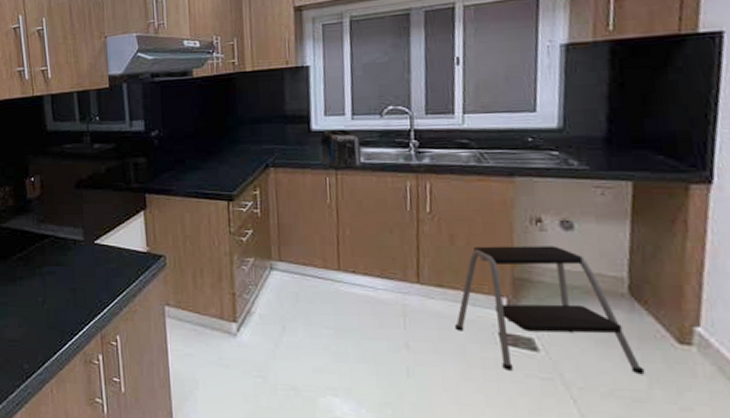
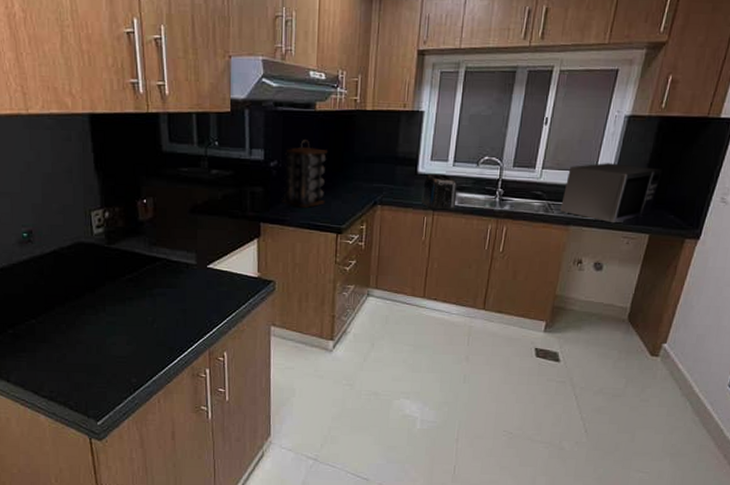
spice rack: none [164,106,212,177] -> present [280,138,328,209]
step stool: present [454,246,645,375] -> none [504,281,625,378]
microwave: none [497,99,631,171] -> present [560,163,662,224]

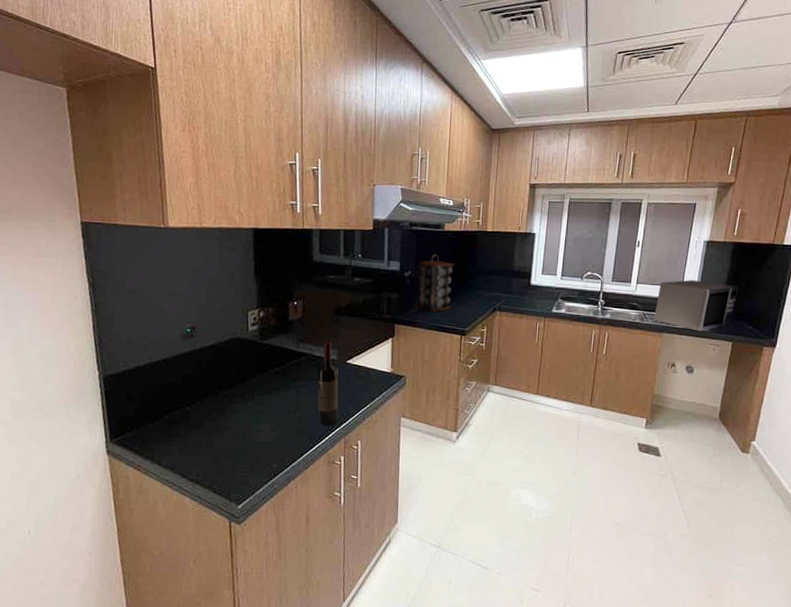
wine bottle: none [175,243,201,338] -> present [317,340,339,427]
toaster: present [421,173,458,212] -> none [534,285,565,318]

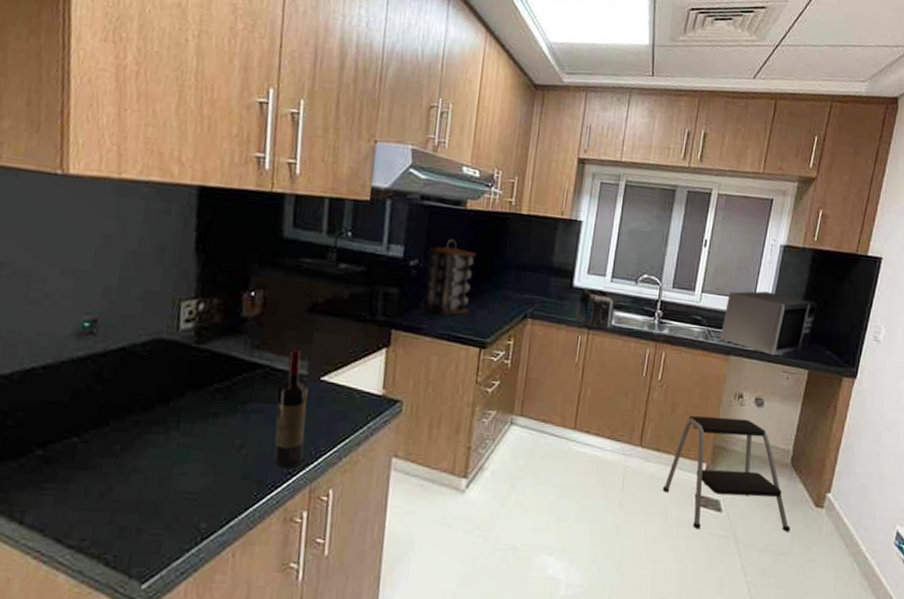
toaster: none [534,285,565,318] -> present [575,287,615,332]
step stool: none [610,381,720,473] -> present [662,415,791,532]

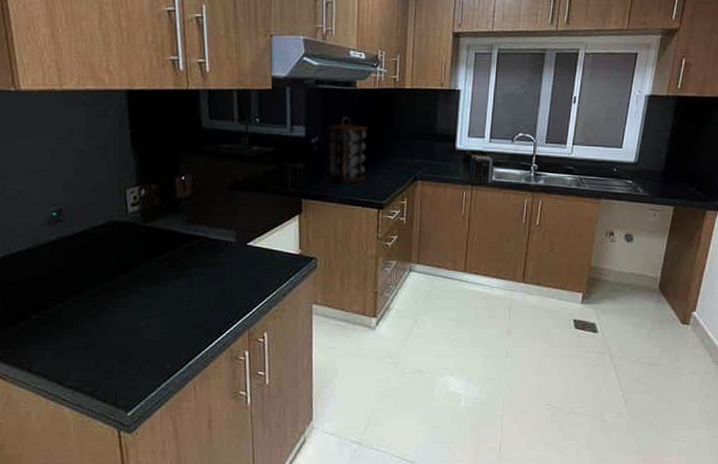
wine bottle: present [273,347,308,469] -> none [214,220,241,319]
step stool: present [662,415,791,532] -> none [544,253,660,348]
microwave: present [720,291,818,356] -> none [591,139,682,197]

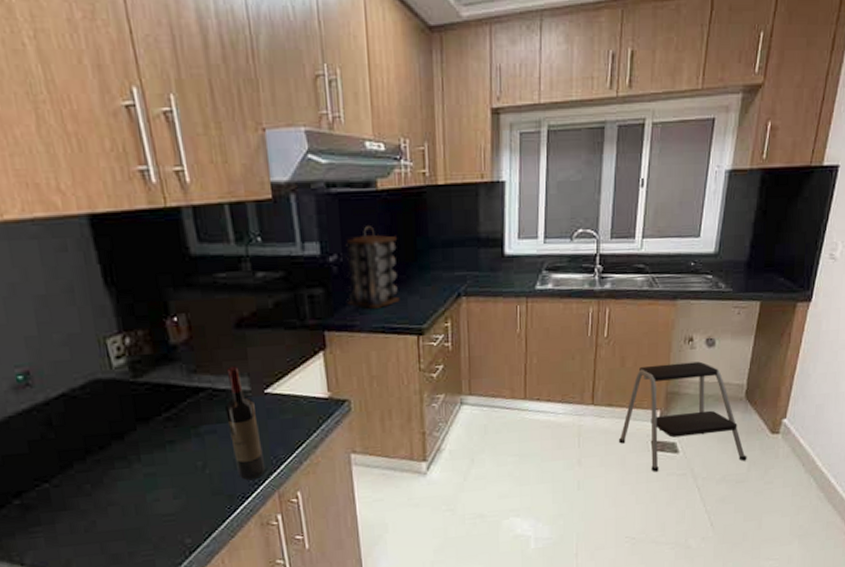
wine bottle: none [214,220,241,319] -> present [225,365,266,481]
toaster: present [460,149,494,186] -> none [511,253,552,298]
step stool: none [544,253,660,348] -> present [618,361,747,472]

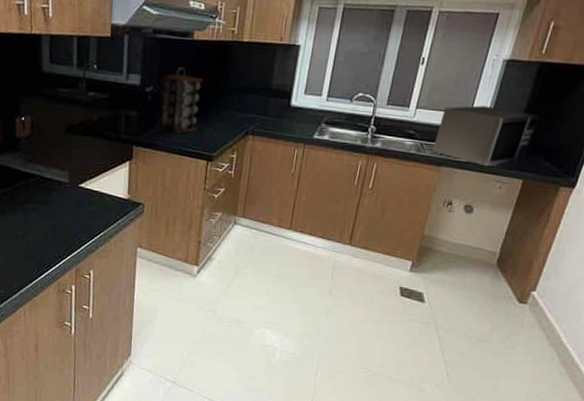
wine bottle: present [225,365,266,481] -> none [47,161,70,254]
step stool: present [618,361,747,472] -> none [368,220,491,323]
microwave: none [666,225,768,293] -> present [433,105,540,167]

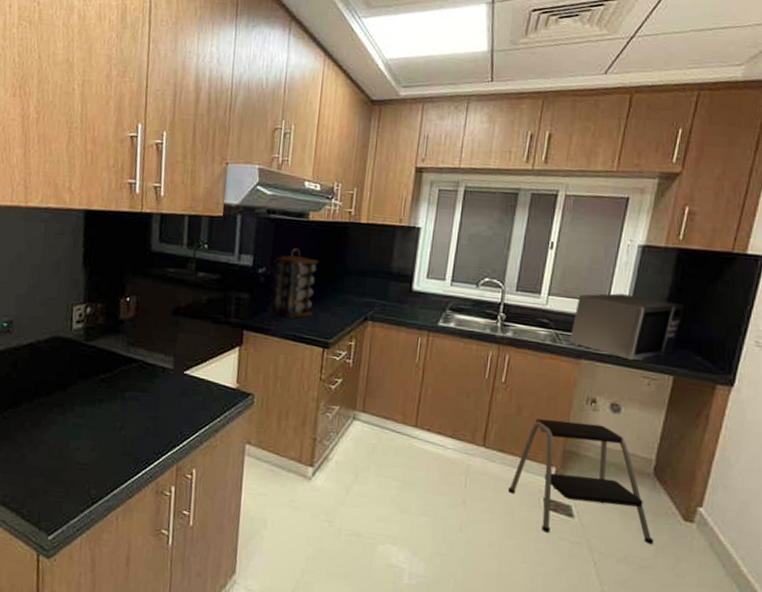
step stool: none [368,220,491,323] -> present [507,419,654,545]

